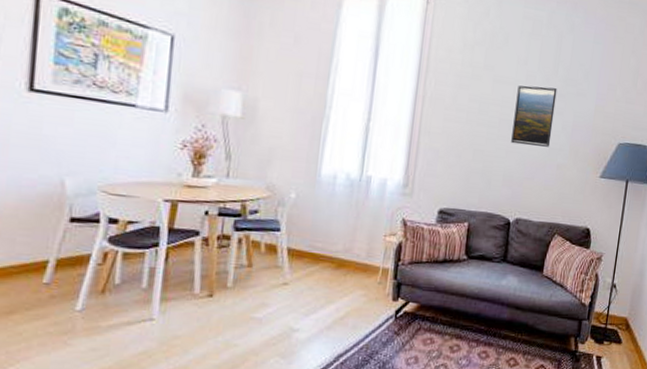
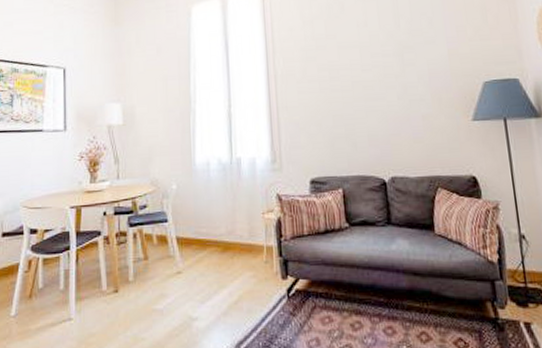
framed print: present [511,85,557,147] -> none [363,42,410,103]

